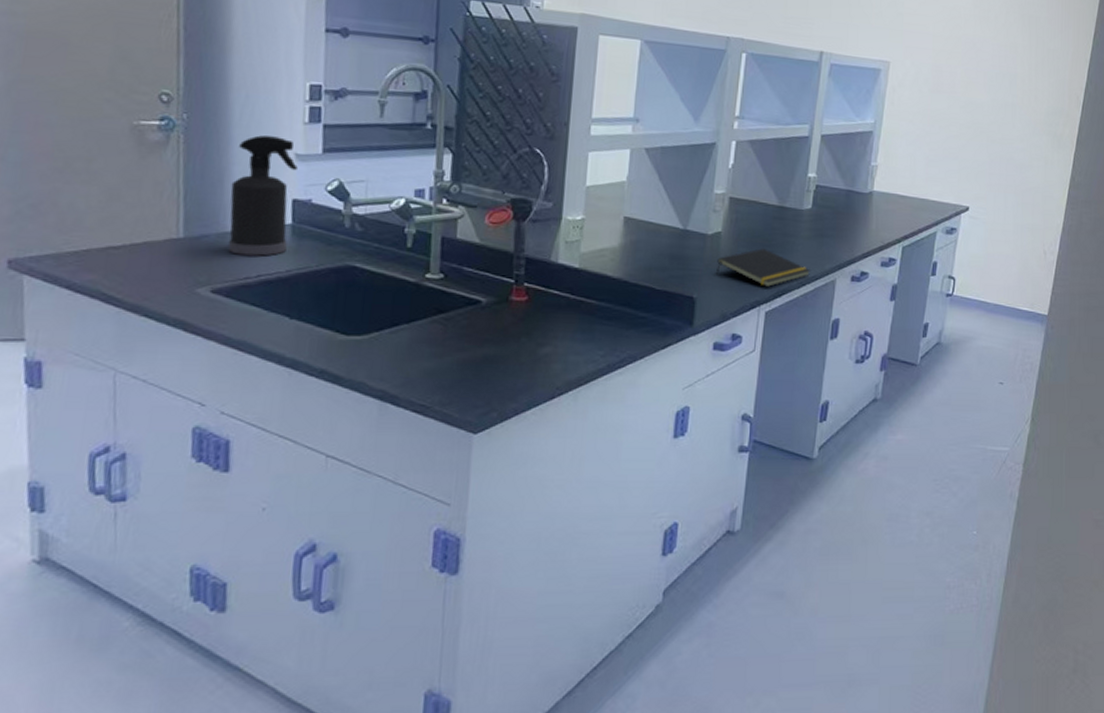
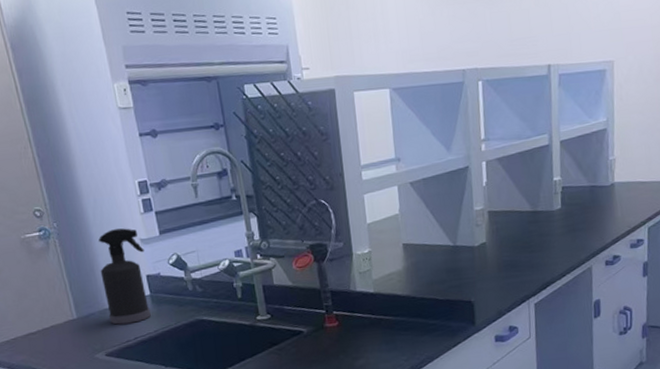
notepad: present [716,248,810,287] -> none [486,250,568,283]

